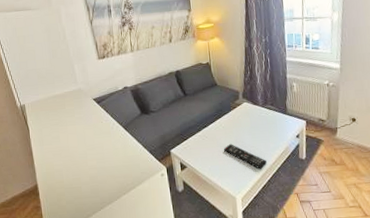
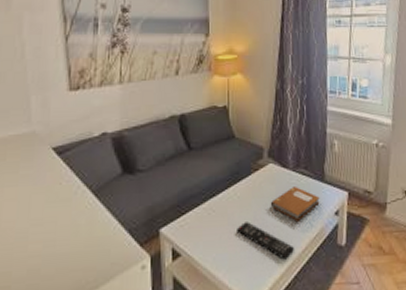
notebook: none [246,118,284,143] -> present [270,187,320,221]

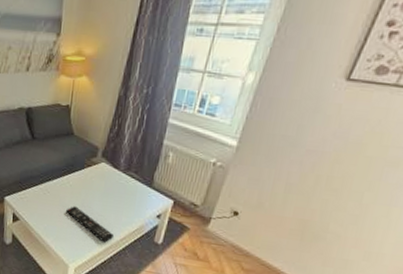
notebook: present [270,187,320,221] -> none [97,186,145,216]

